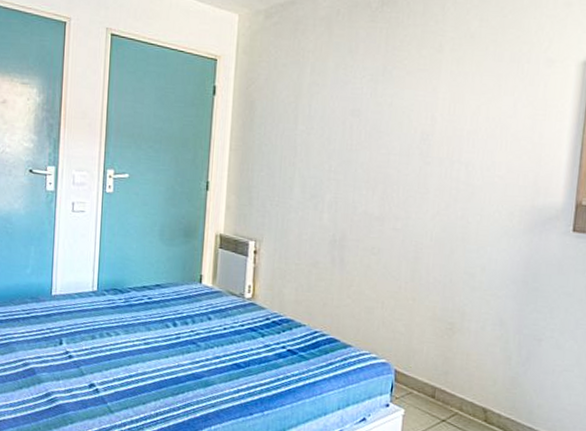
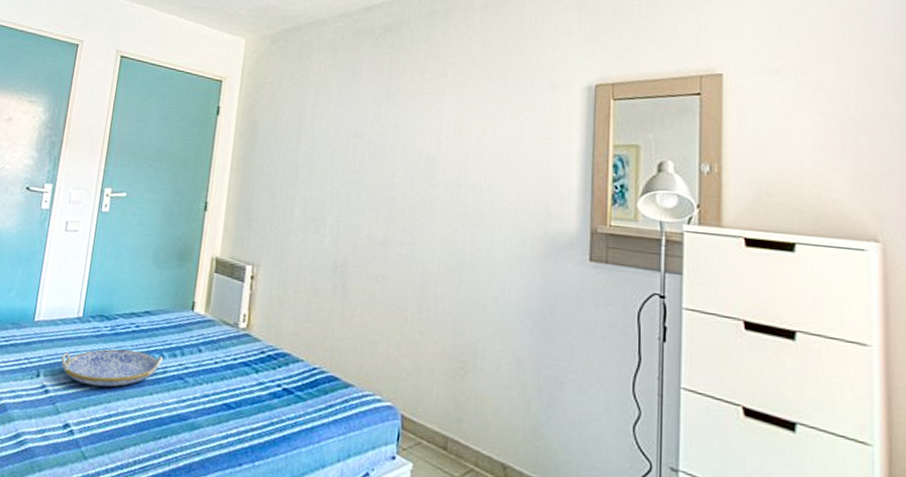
serving tray: none [81,319,176,352] -> present [61,349,164,387]

